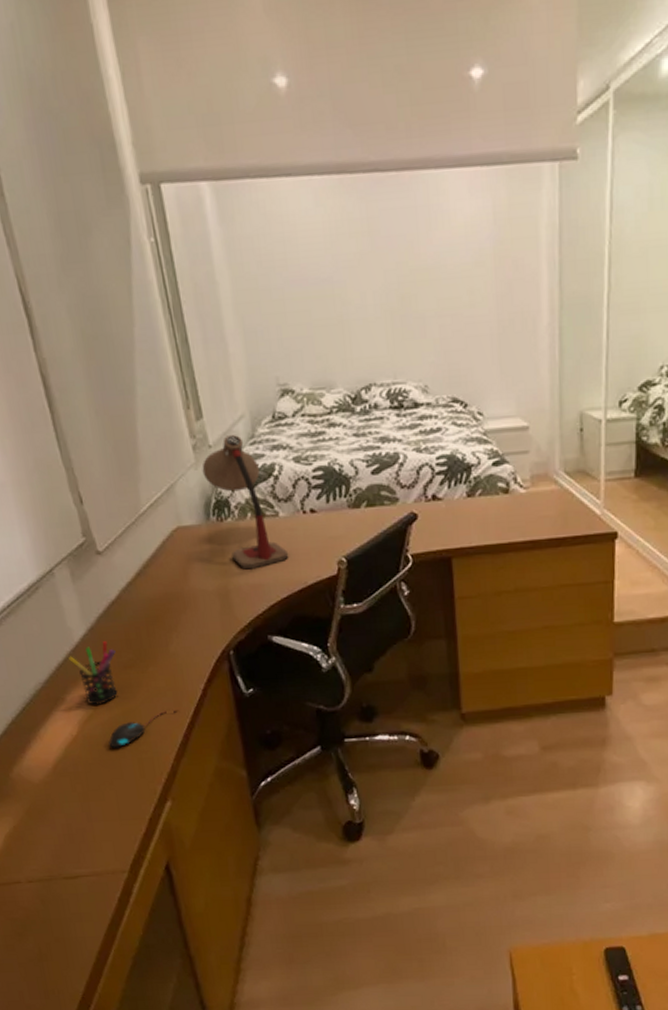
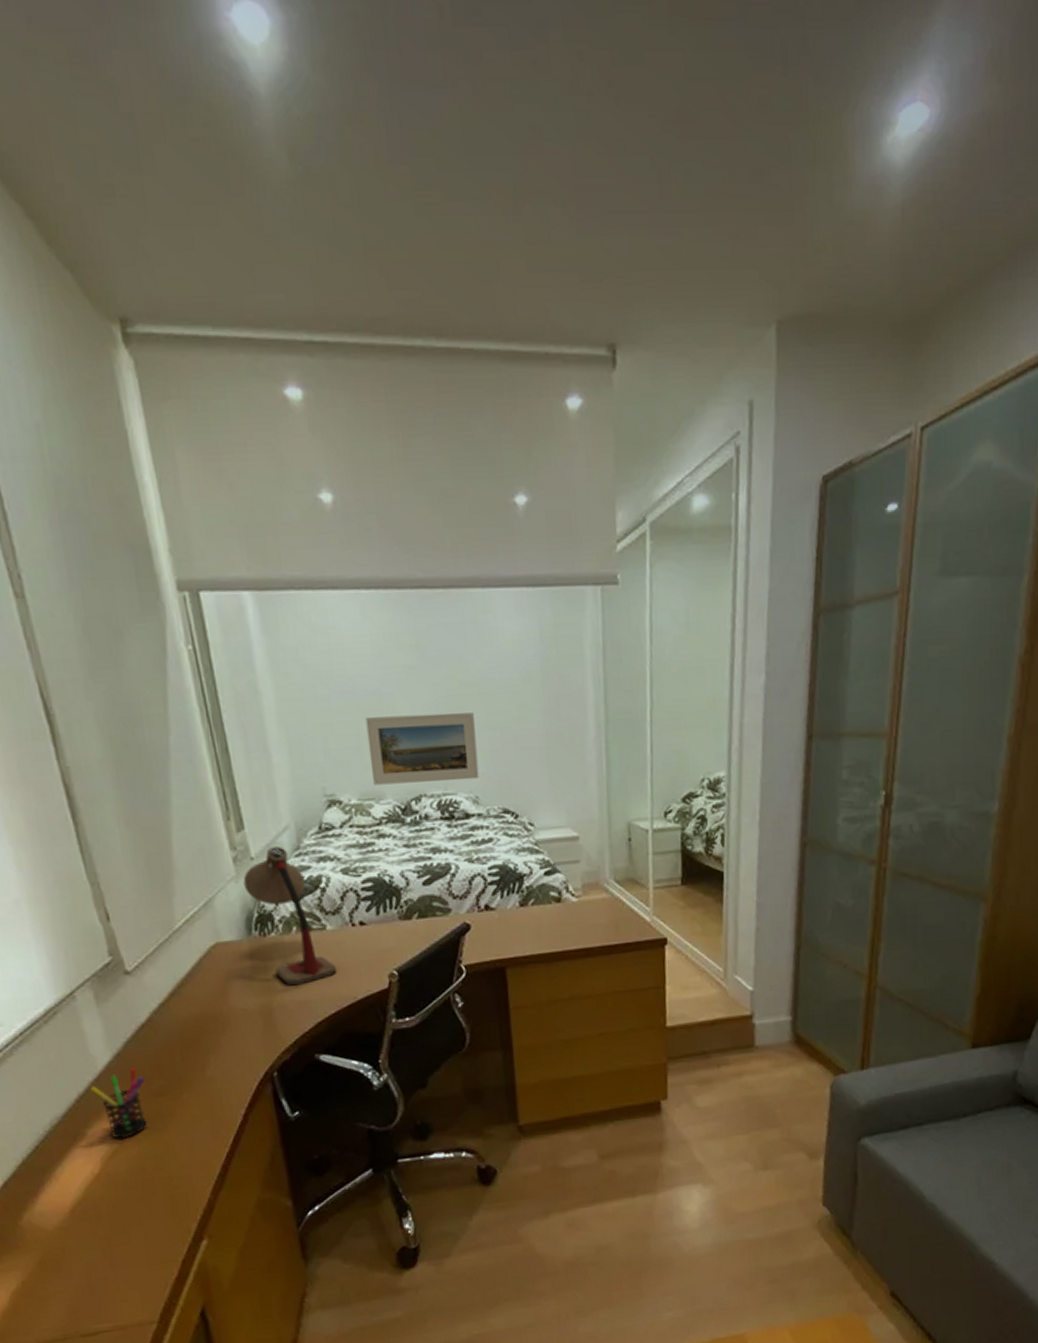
mouse: present [108,710,179,748] -> none [136,1139,217,1185]
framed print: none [317,299,429,374] -> present [365,713,479,785]

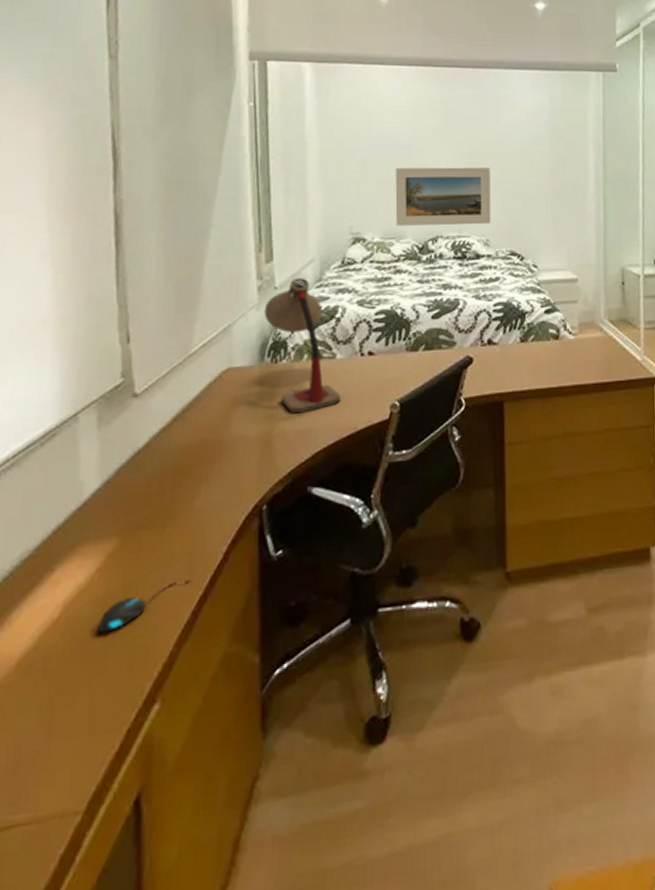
pen holder: present [91,1067,147,1139] -> none [72,495,130,577]
mouse: none [136,1139,217,1185] -> present [96,580,192,634]

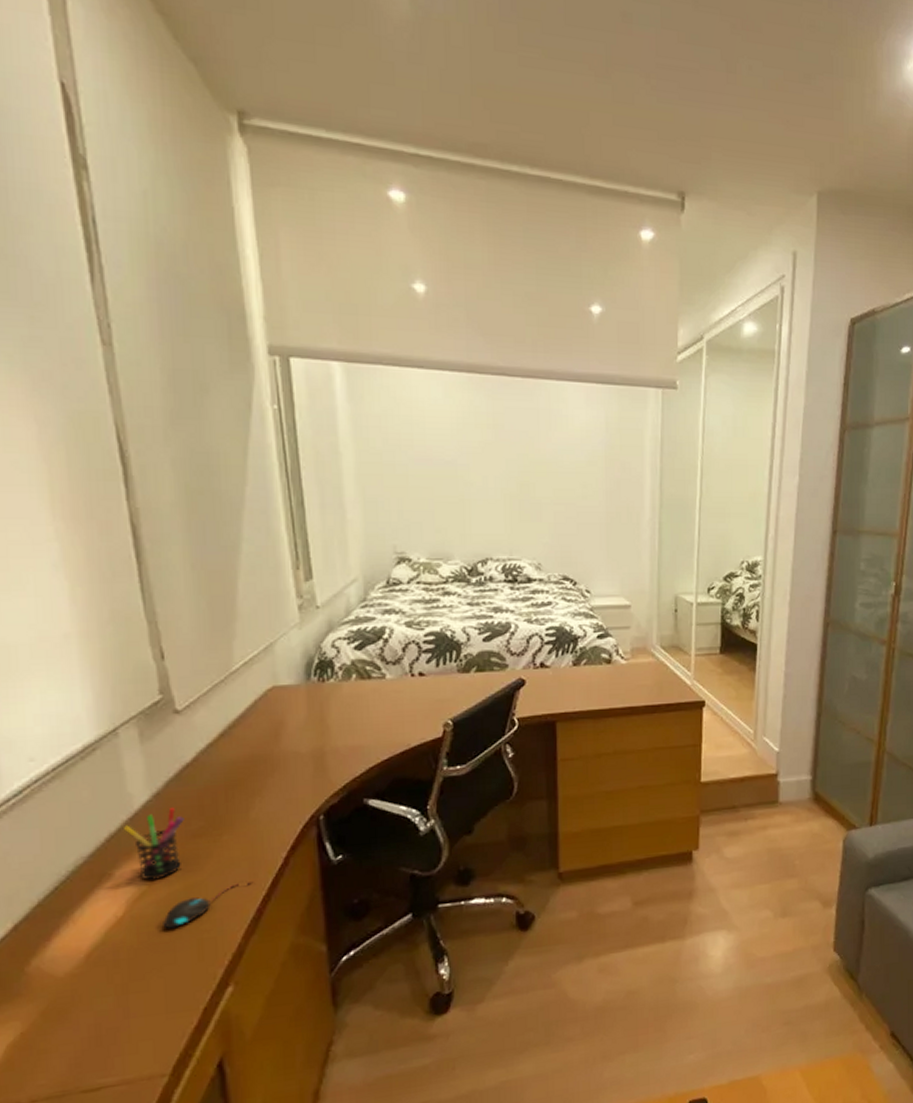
pen holder: none [72,495,130,577] -> present [124,806,184,881]
desk lamp: present [264,277,342,414] -> none [306,596,393,731]
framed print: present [395,167,491,226] -> none [440,485,543,548]

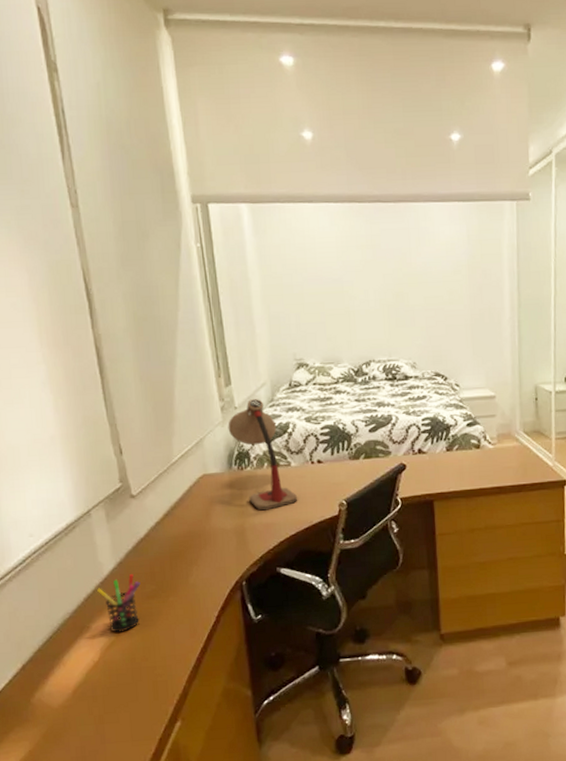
mouse: present [163,882,254,929] -> none [127,636,194,673]
desk lamp: none [306,596,393,731] -> present [228,398,298,511]

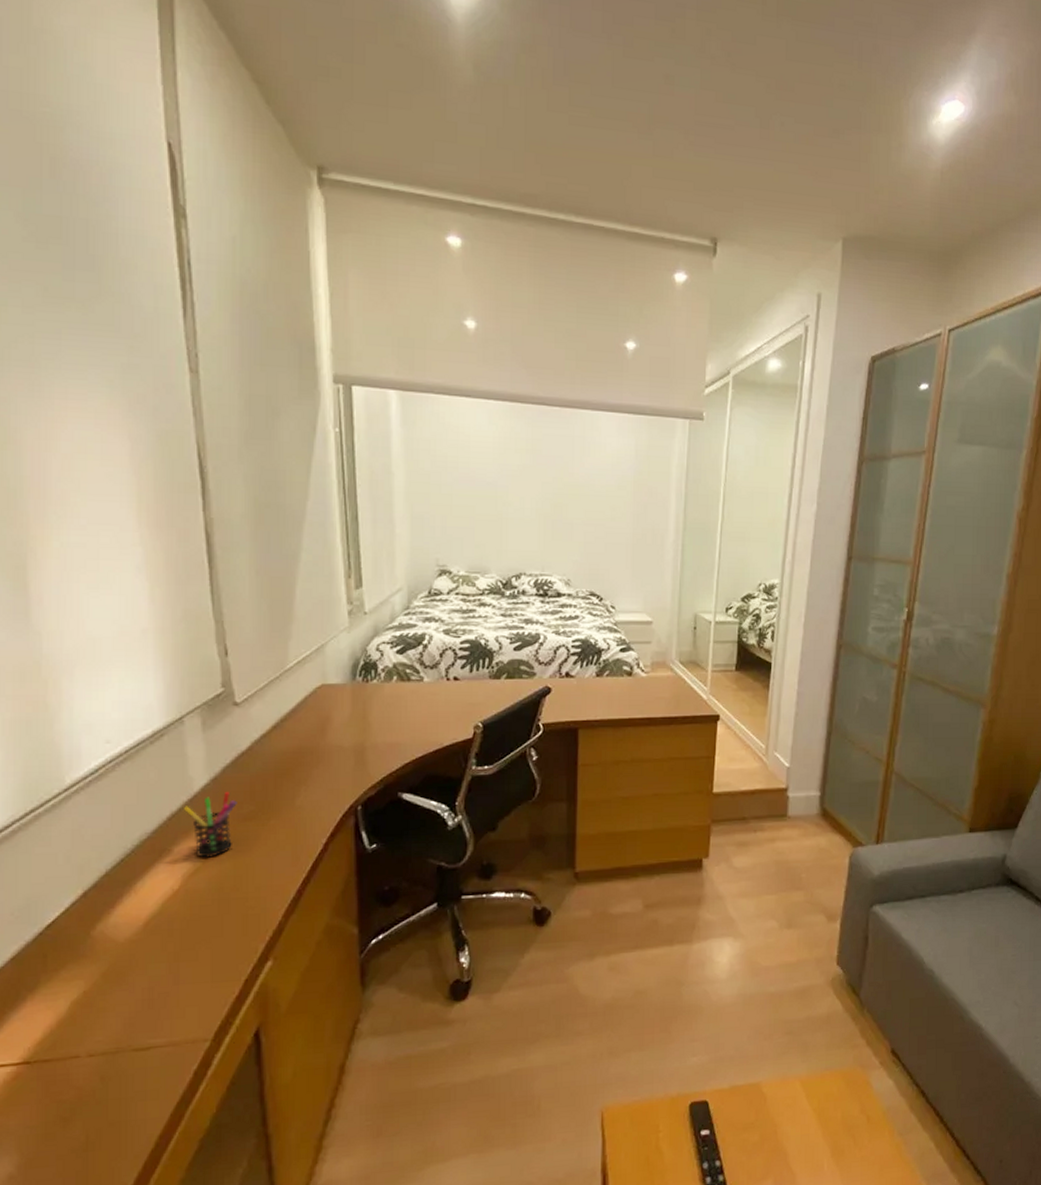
desk lamp: present [228,398,298,511] -> none [355,604,429,729]

